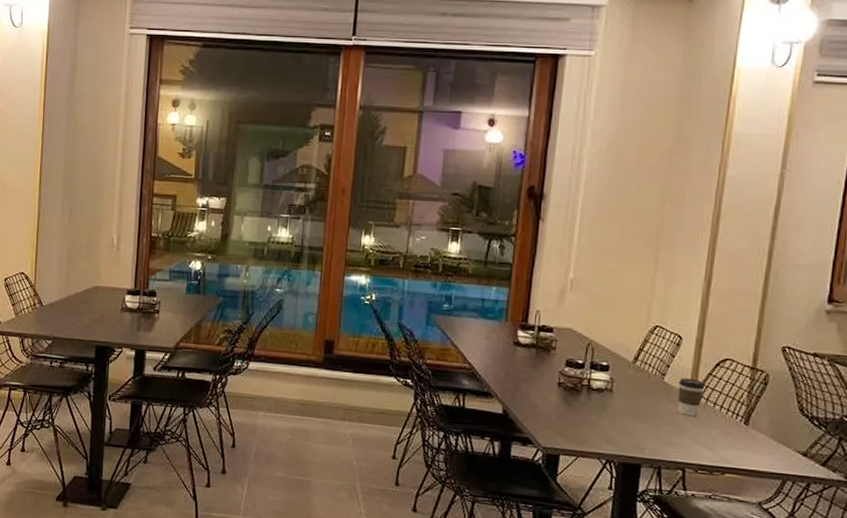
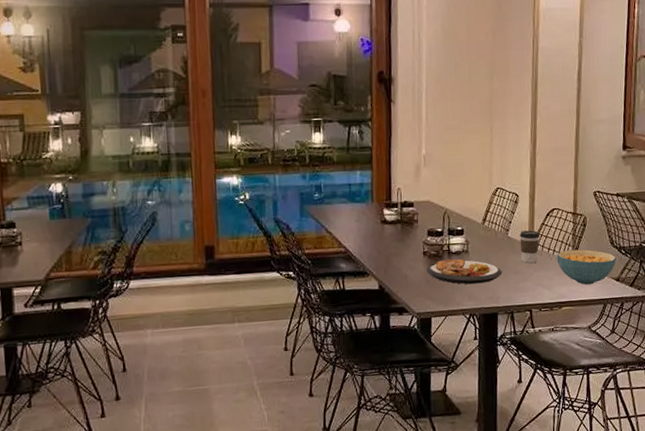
plate: none [560,394,652,429] -> present [426,258,502,284]
cereal bowl: none [724,408,806,455] -> present [557,249,617,285]

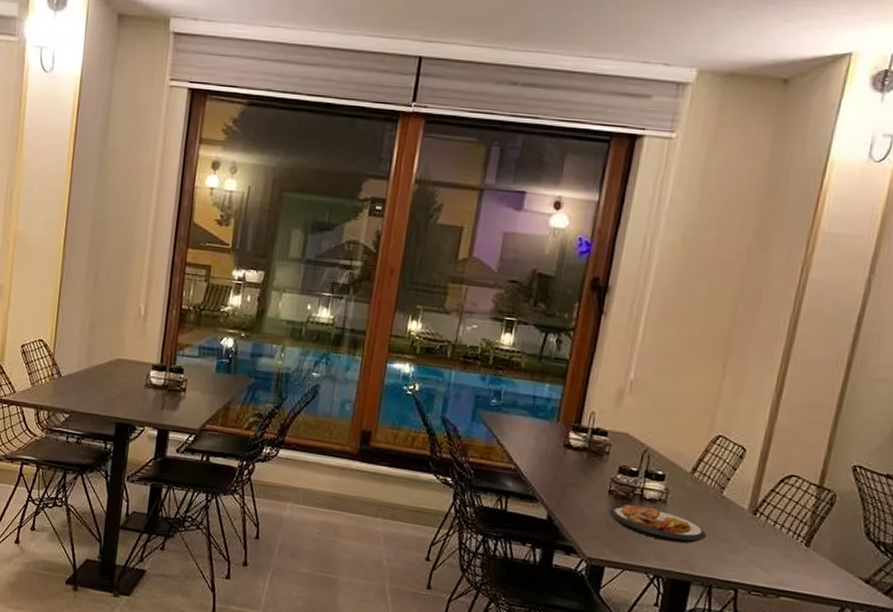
coffee cup: present [519,230,540,263] -> none [735,492,766,534]
cereal bowl: present [557,249,617,285] -> none [784,528,871,579]

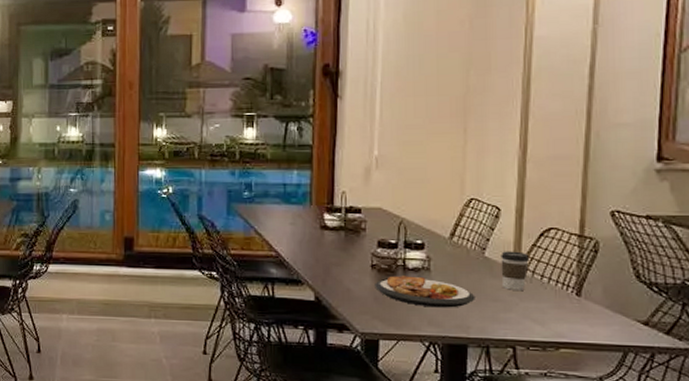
coffee cup: none [735,492,766,534] -> present [501,251,529,290]

